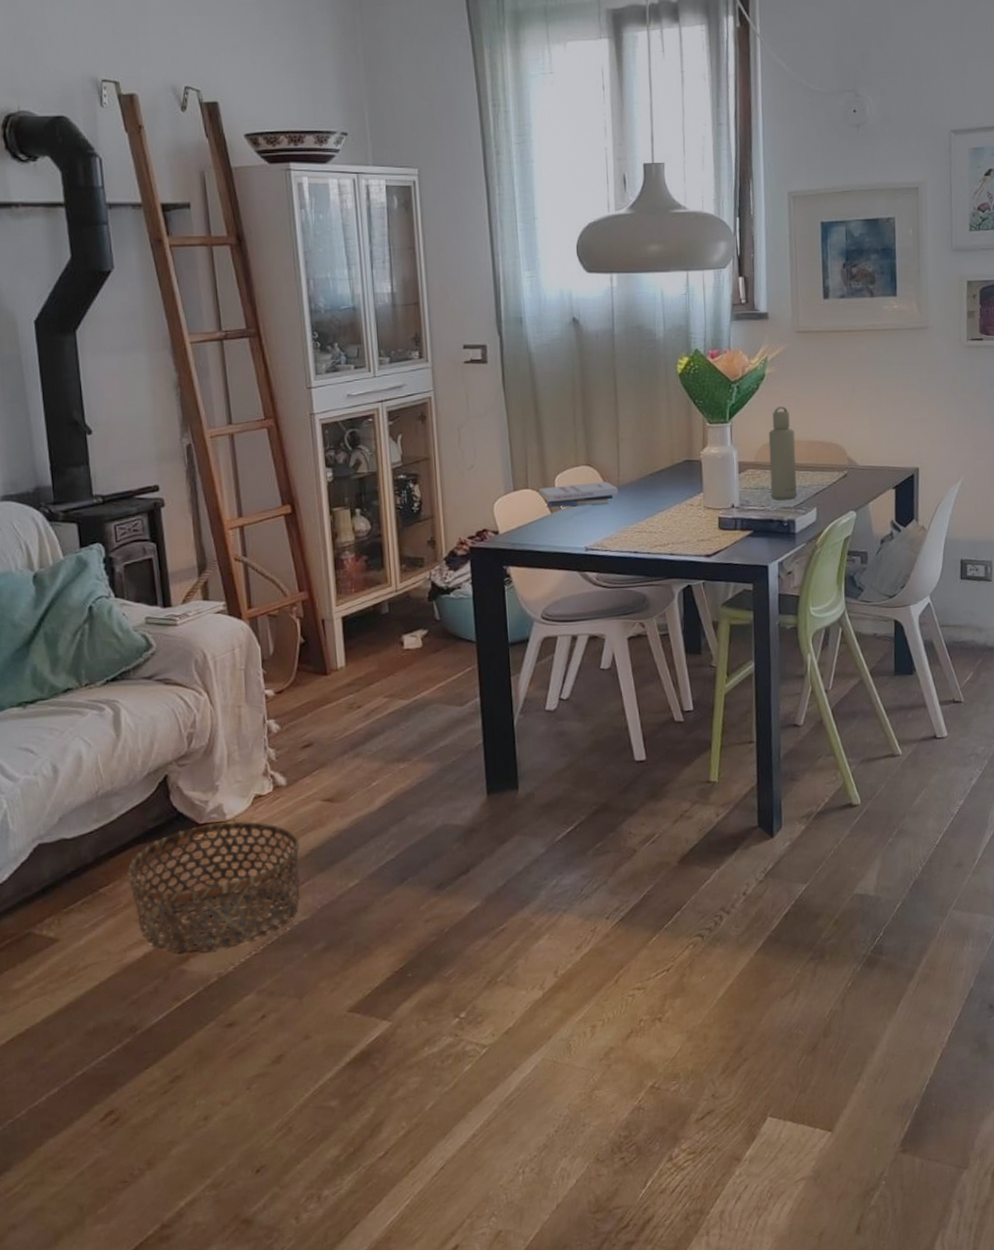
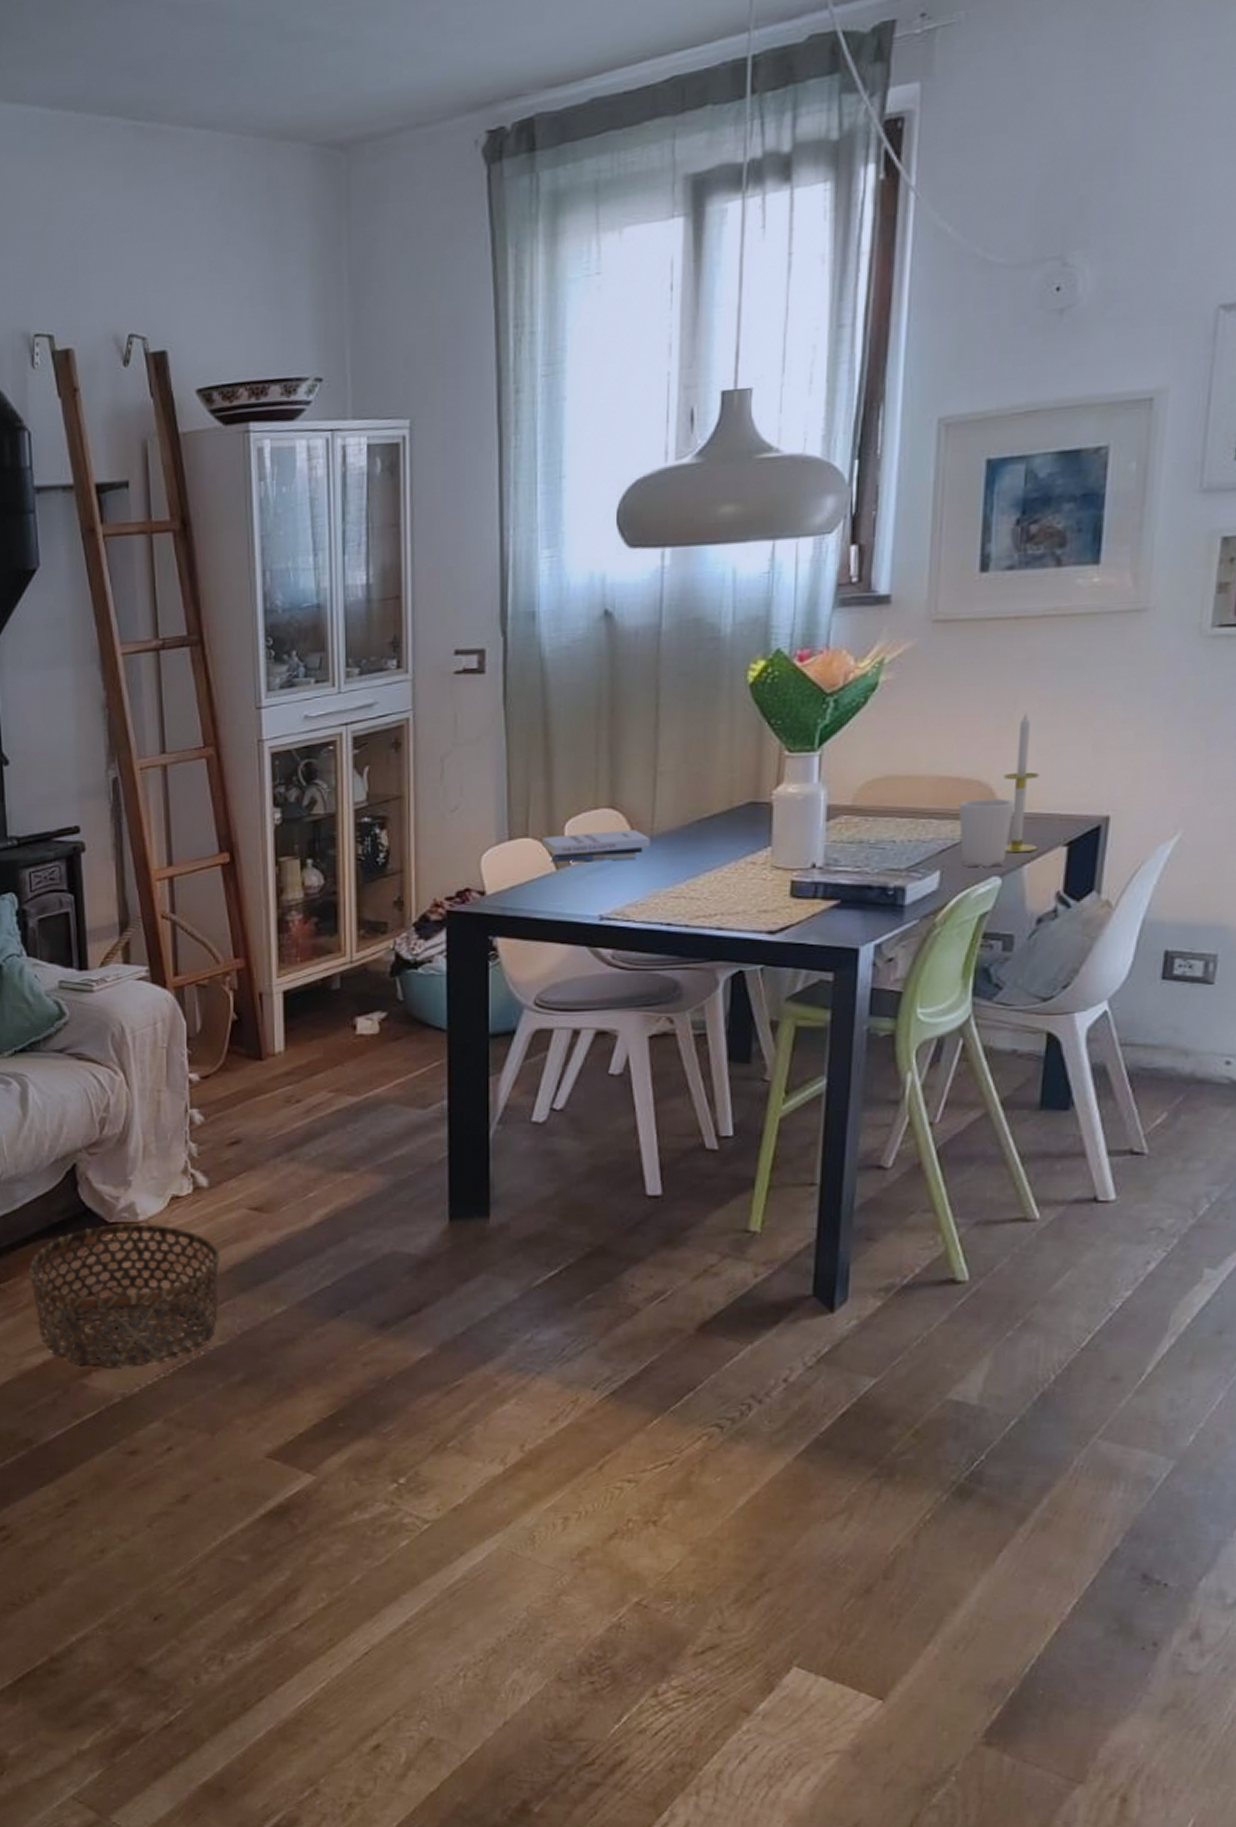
bottle: present [768,406,797,501] -> none [872,728,917,861]
cup: none [824,456,860,505] -> present [958,798,1015,868]
candle: none [851,396,877,495] -> present [1003,712,1040,853]

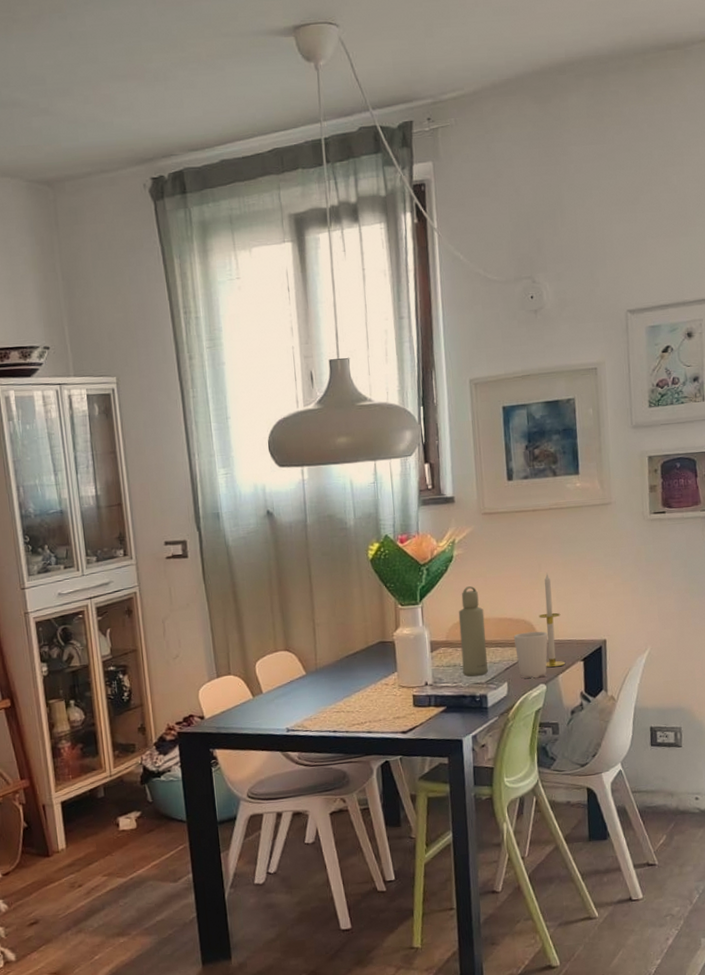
books: present [542,830,650,863] -> none [241,665,316,693]
bottle: none [872,728,917,861] -> present [458,586,488,678]

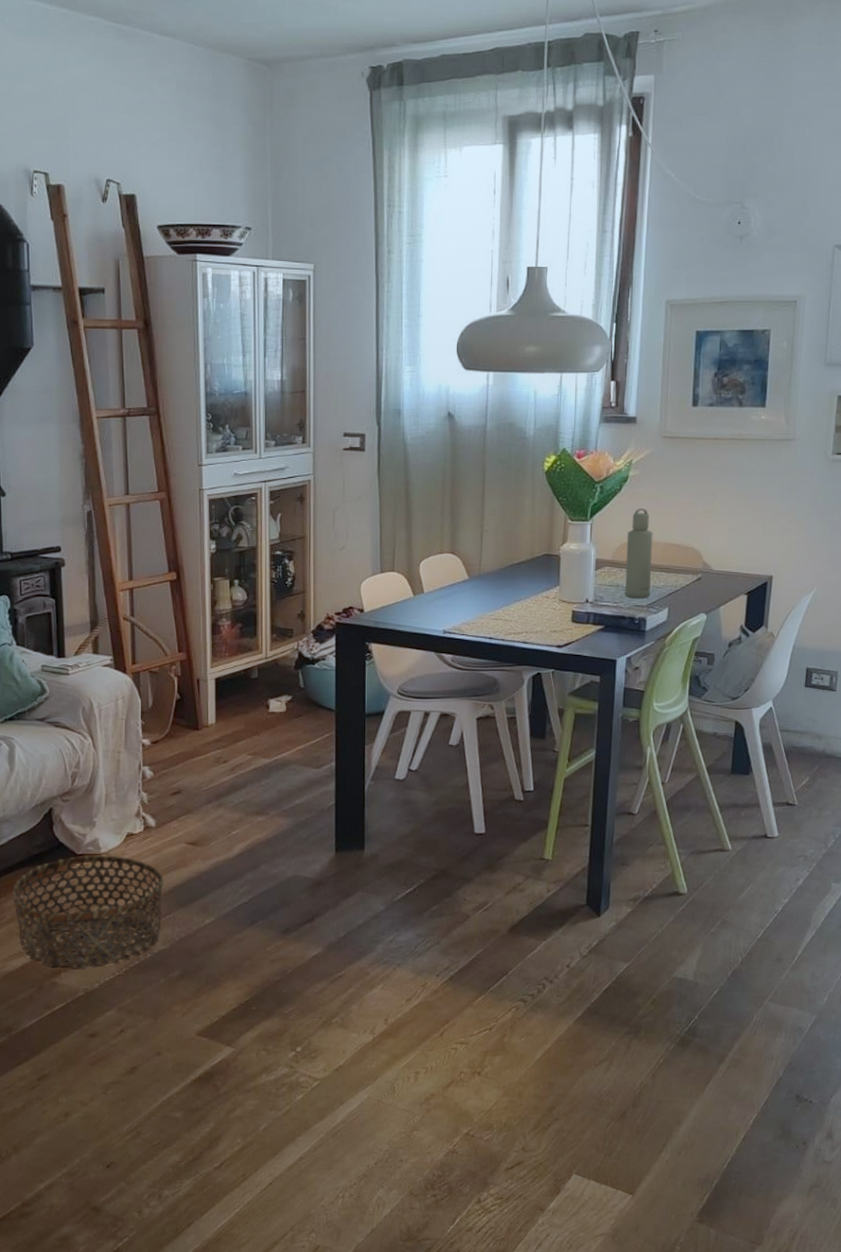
cup: present [513,631,548,679] -> none [679,560,715,607]
candle: present [538,573,566,668] -> none [707,503,730,598]

